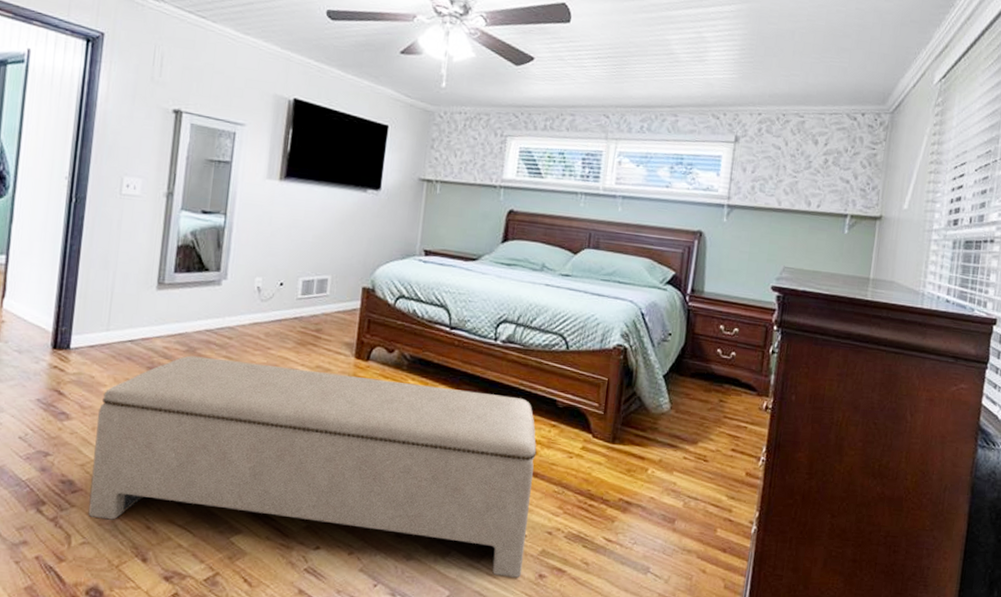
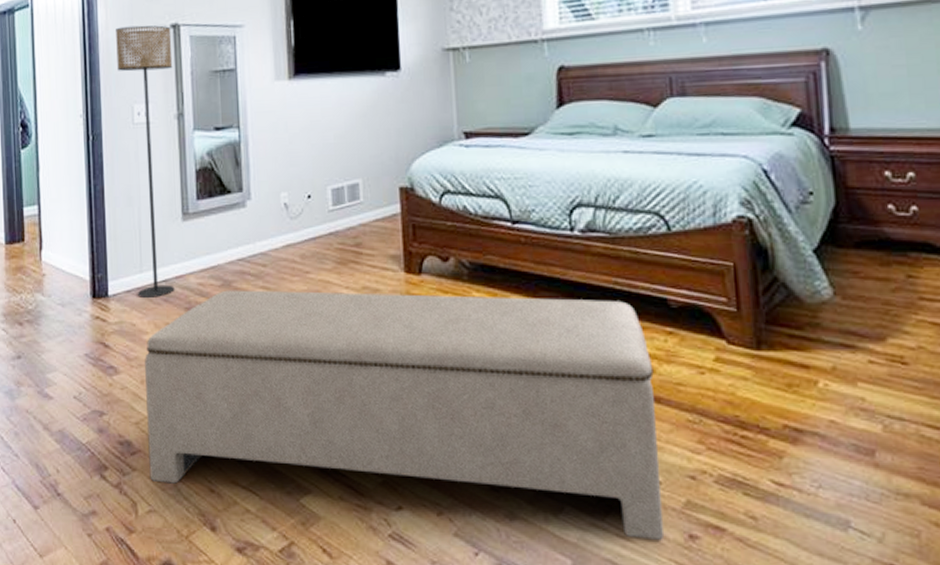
floor lamp: none [100,101,173,355] -> present [116,25,175,297]

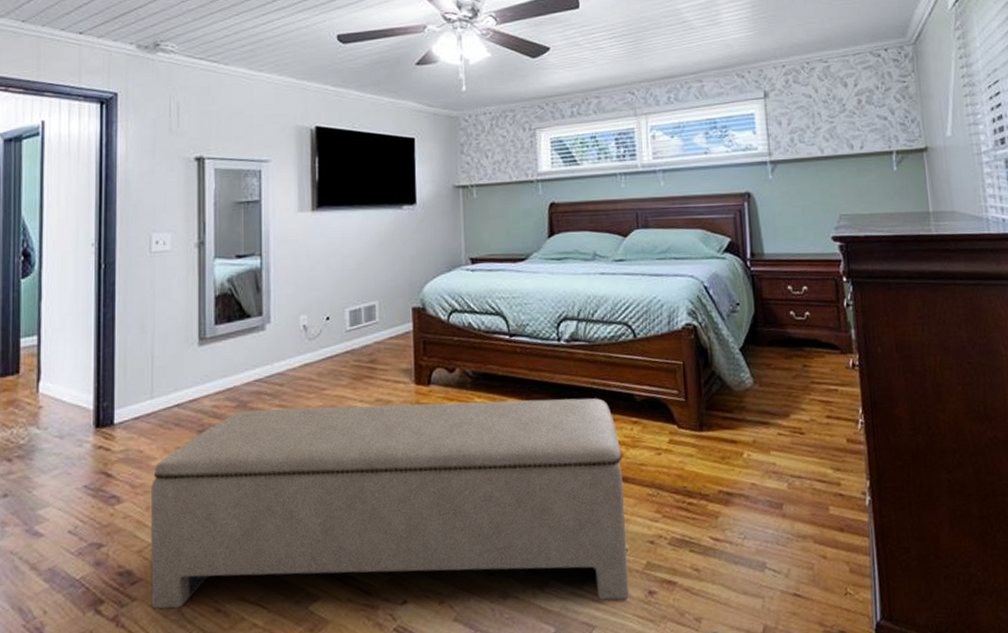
floor lamp: present [116,25,175,297] -> none [136,157,195,424]

